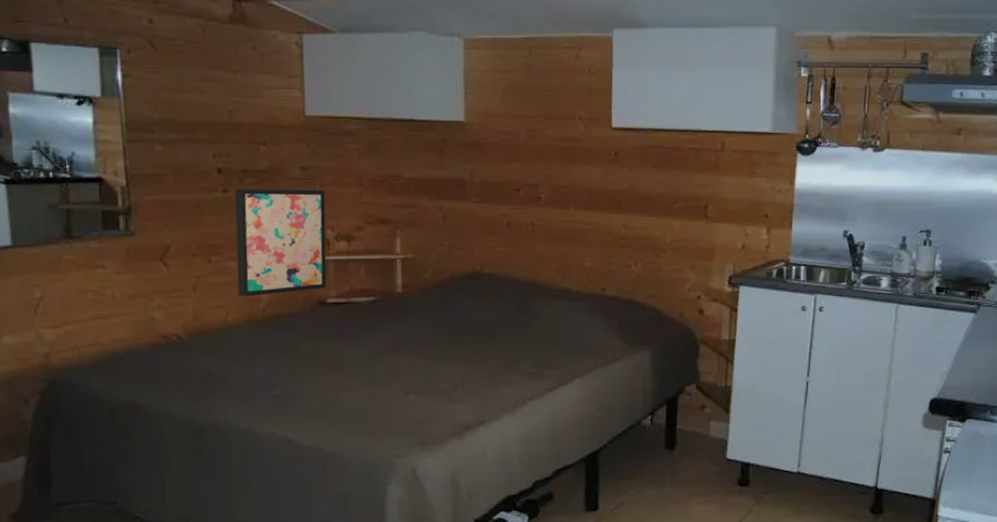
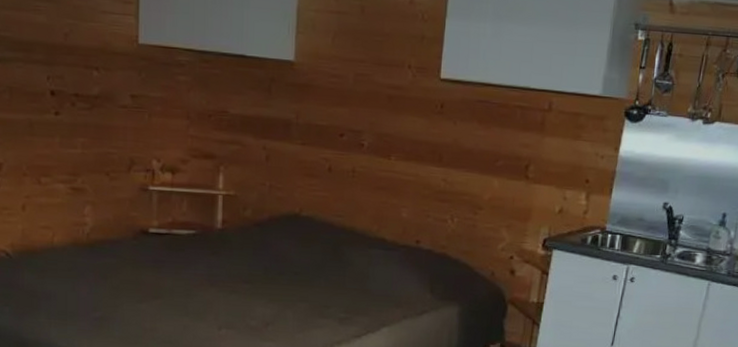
wall art: present [235,188,327,297] -> none [65,112,154,221]

